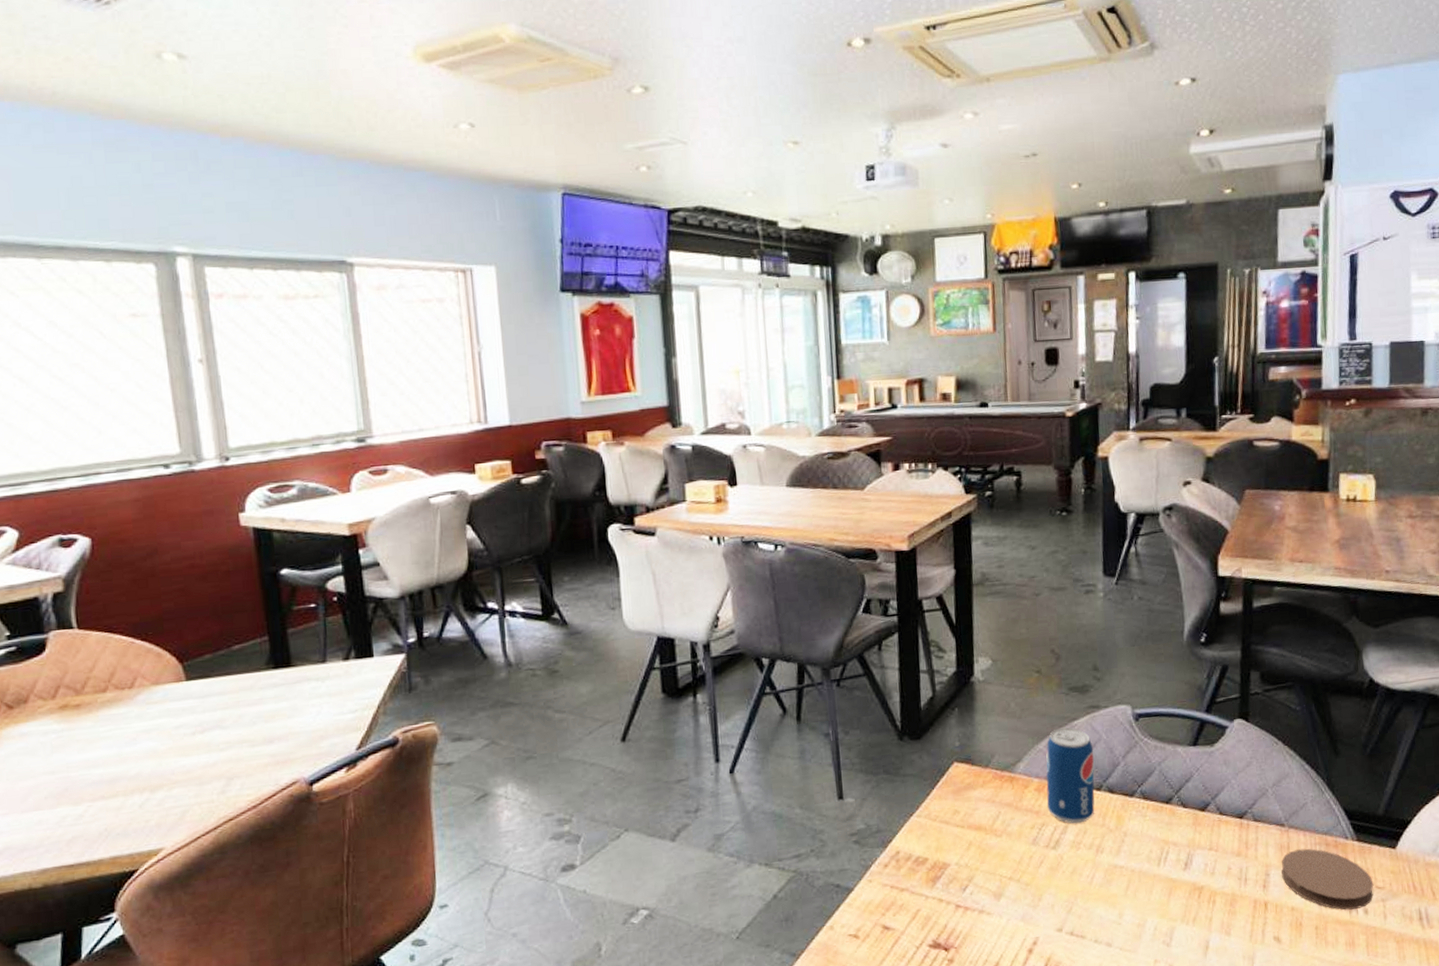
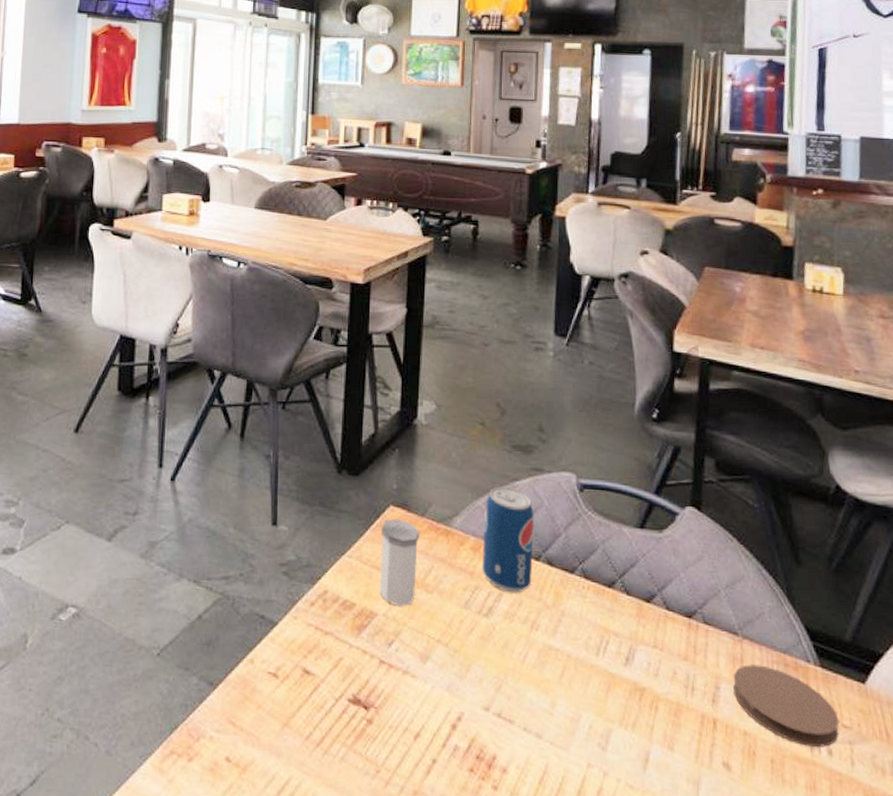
salt shaker: none [946,773,986,854] -> present [380,518,420,607]

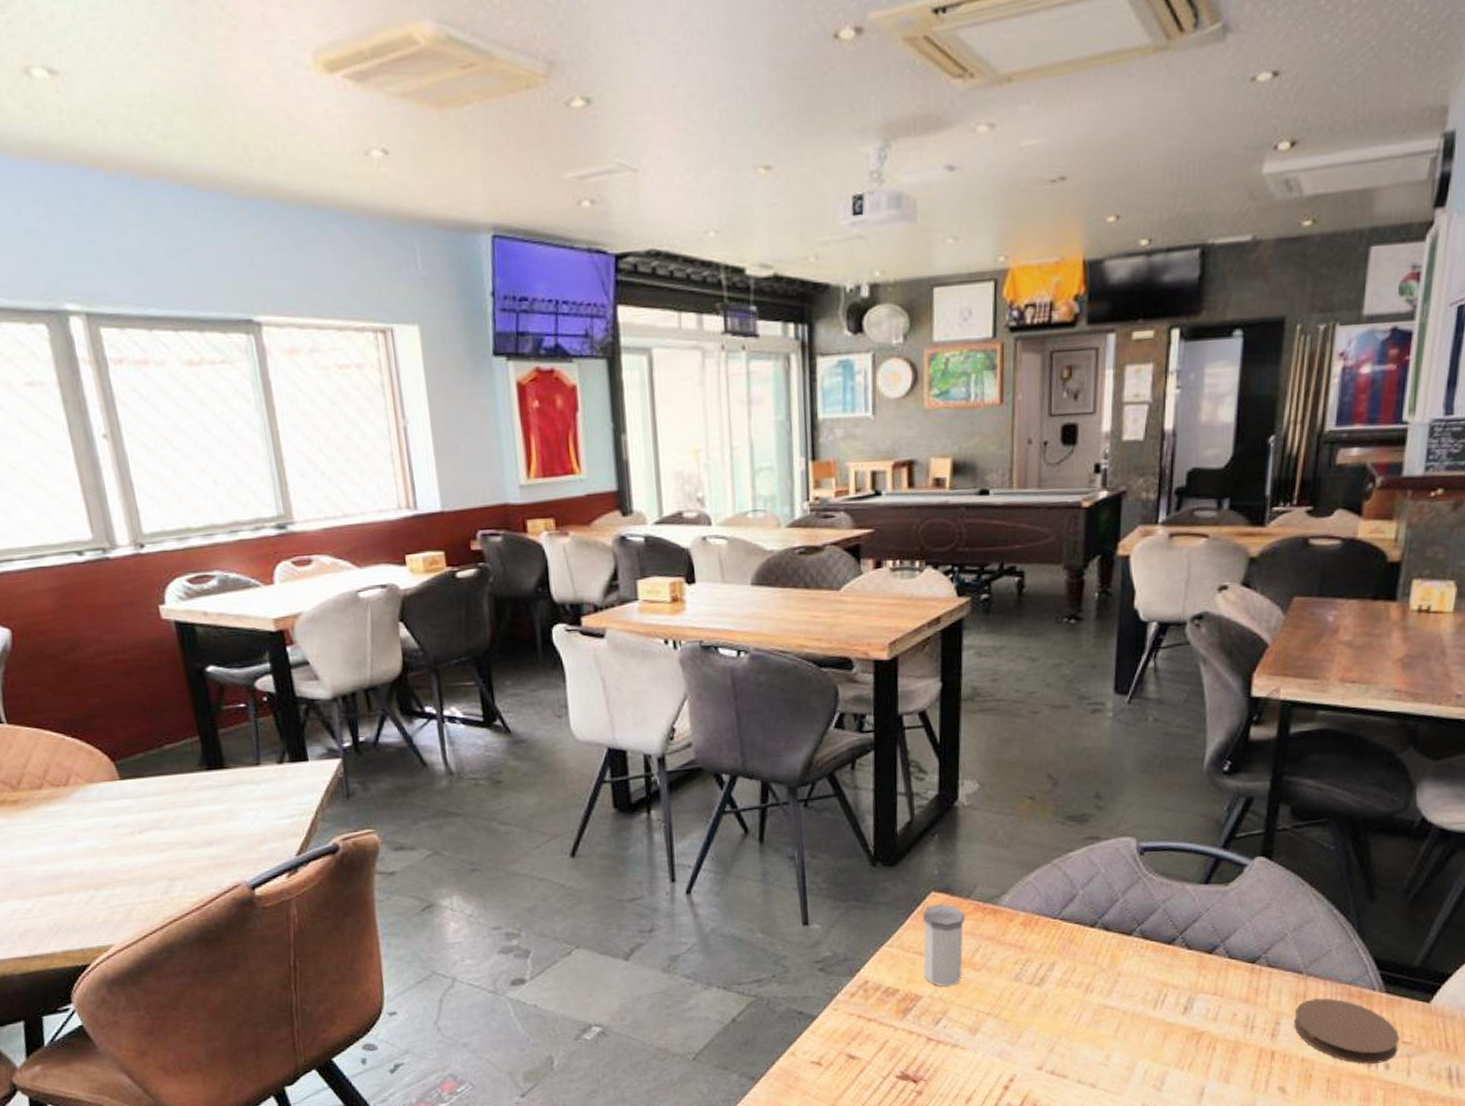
beverage can: present [482,486,535,593] -> none [1033,859,1090,961]

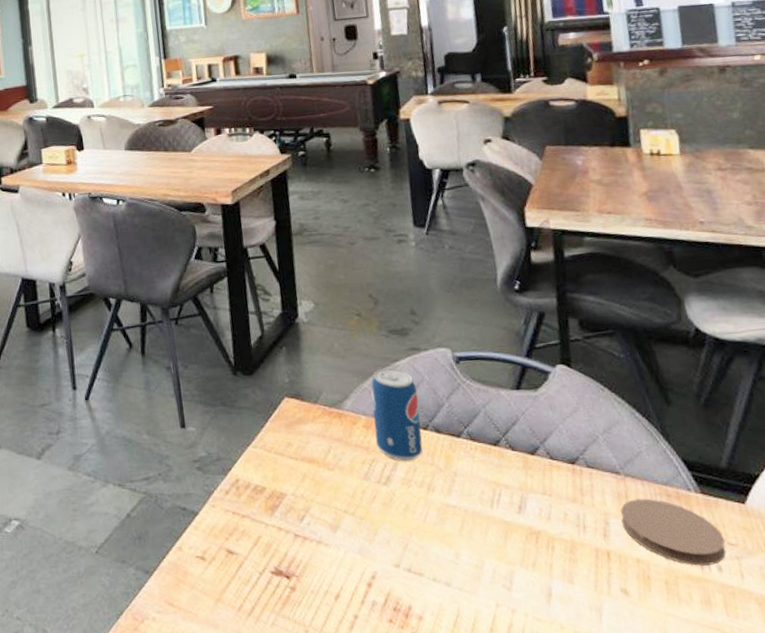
salt shaker: present [922,903,966,987] -> none [279,408,319,486]
beverage can: none [1033,859,1090,961] -> present [371,367,423,462]

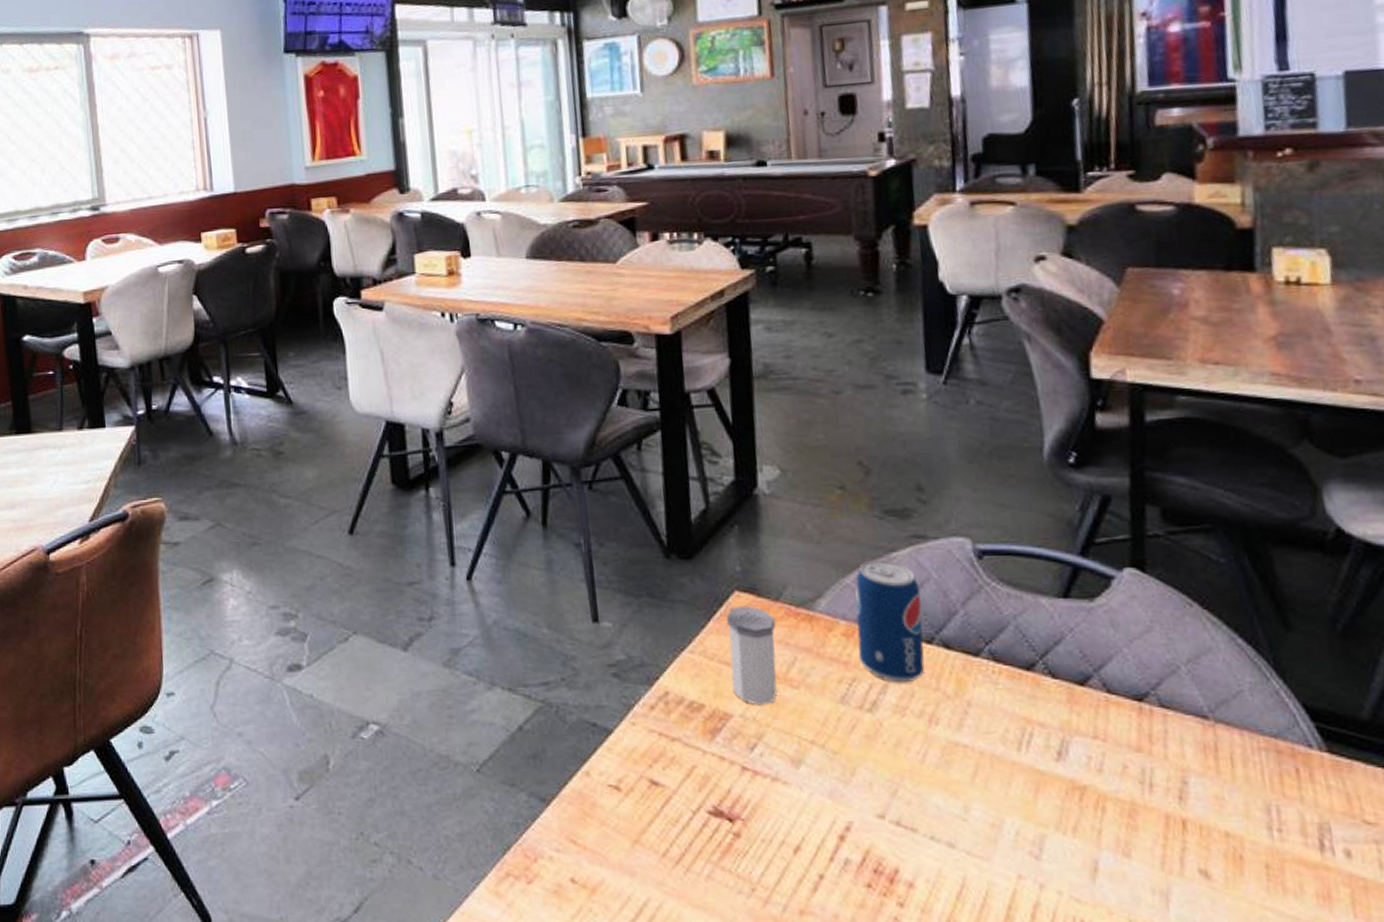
salt shaker: none [279,408,319,486] -> present [726,605,778,706]
coaster: present [621,498,726,566] -> none [1206,753,1360,848]

